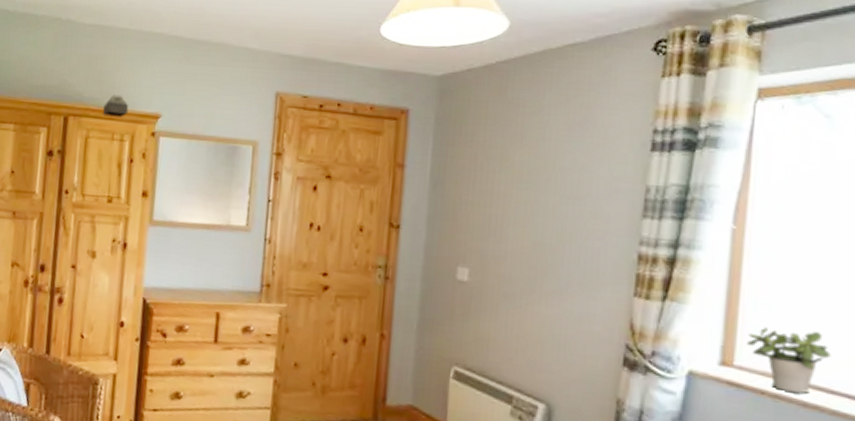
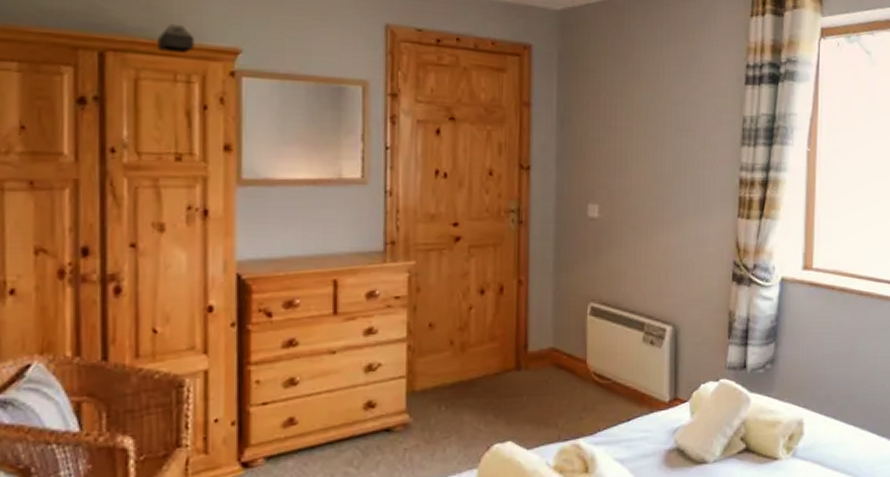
potted plant: present [747,327,831,394] -> none [821,233,876,285]

